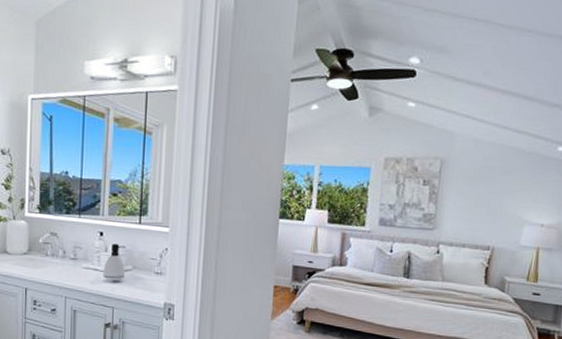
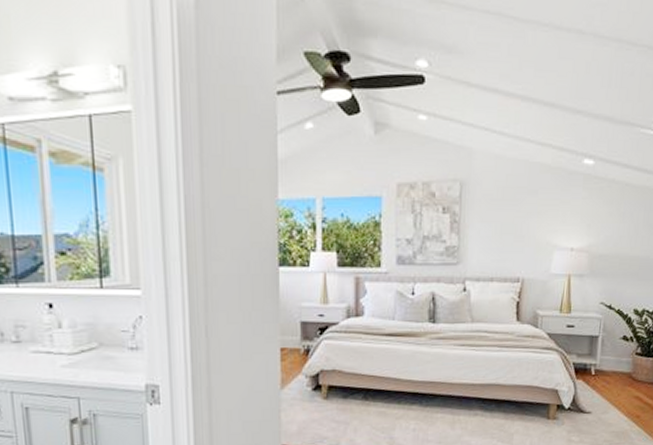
soap dispenser: present [103,244,126,282] -> none [59,317,90,366]

